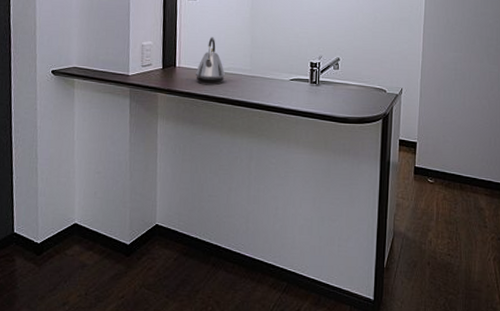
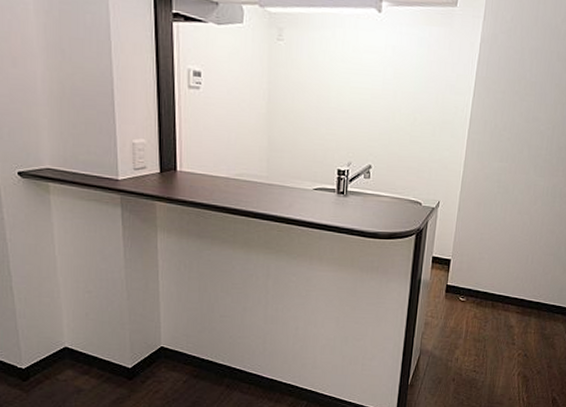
kettle: present [196,37,226,85] -> none [201,136,238,193]

